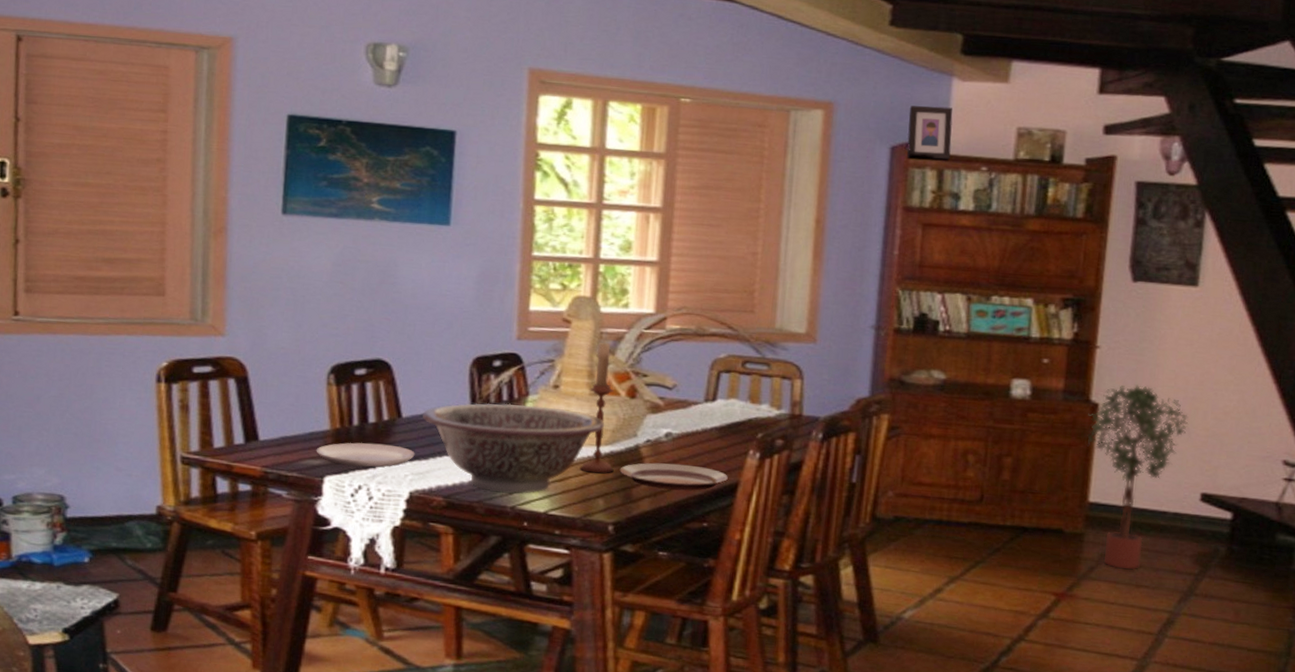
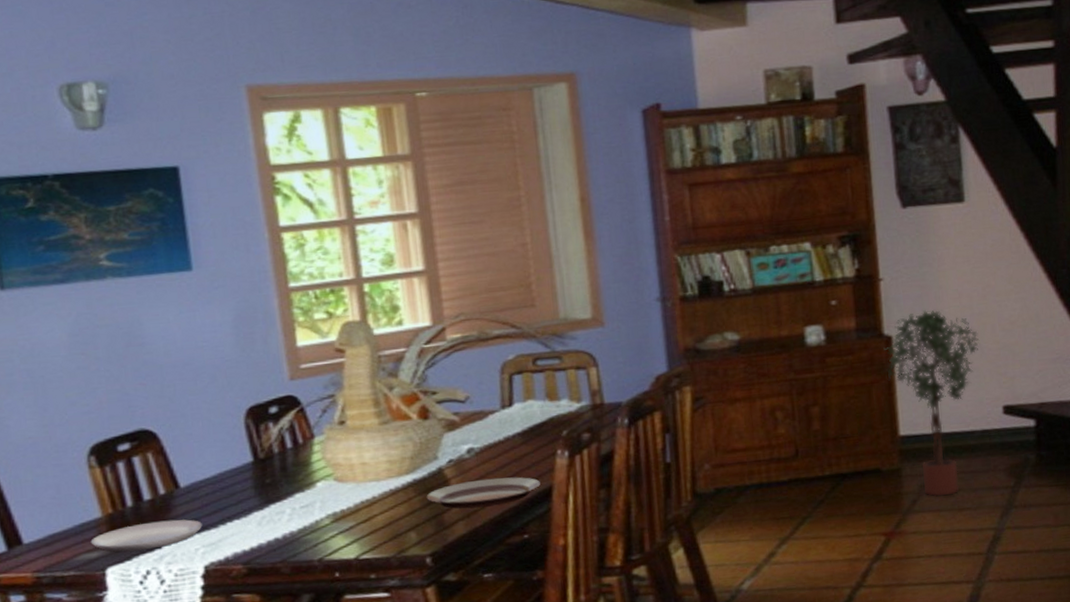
decorative bowl: present [422,403,605,494] -> none [201,444,402,548]
candlestick: present [579,341,614,474] -> none [377,364,420,507]
picture frame: present [907,105,953,161] -> none [653,60,703,121]

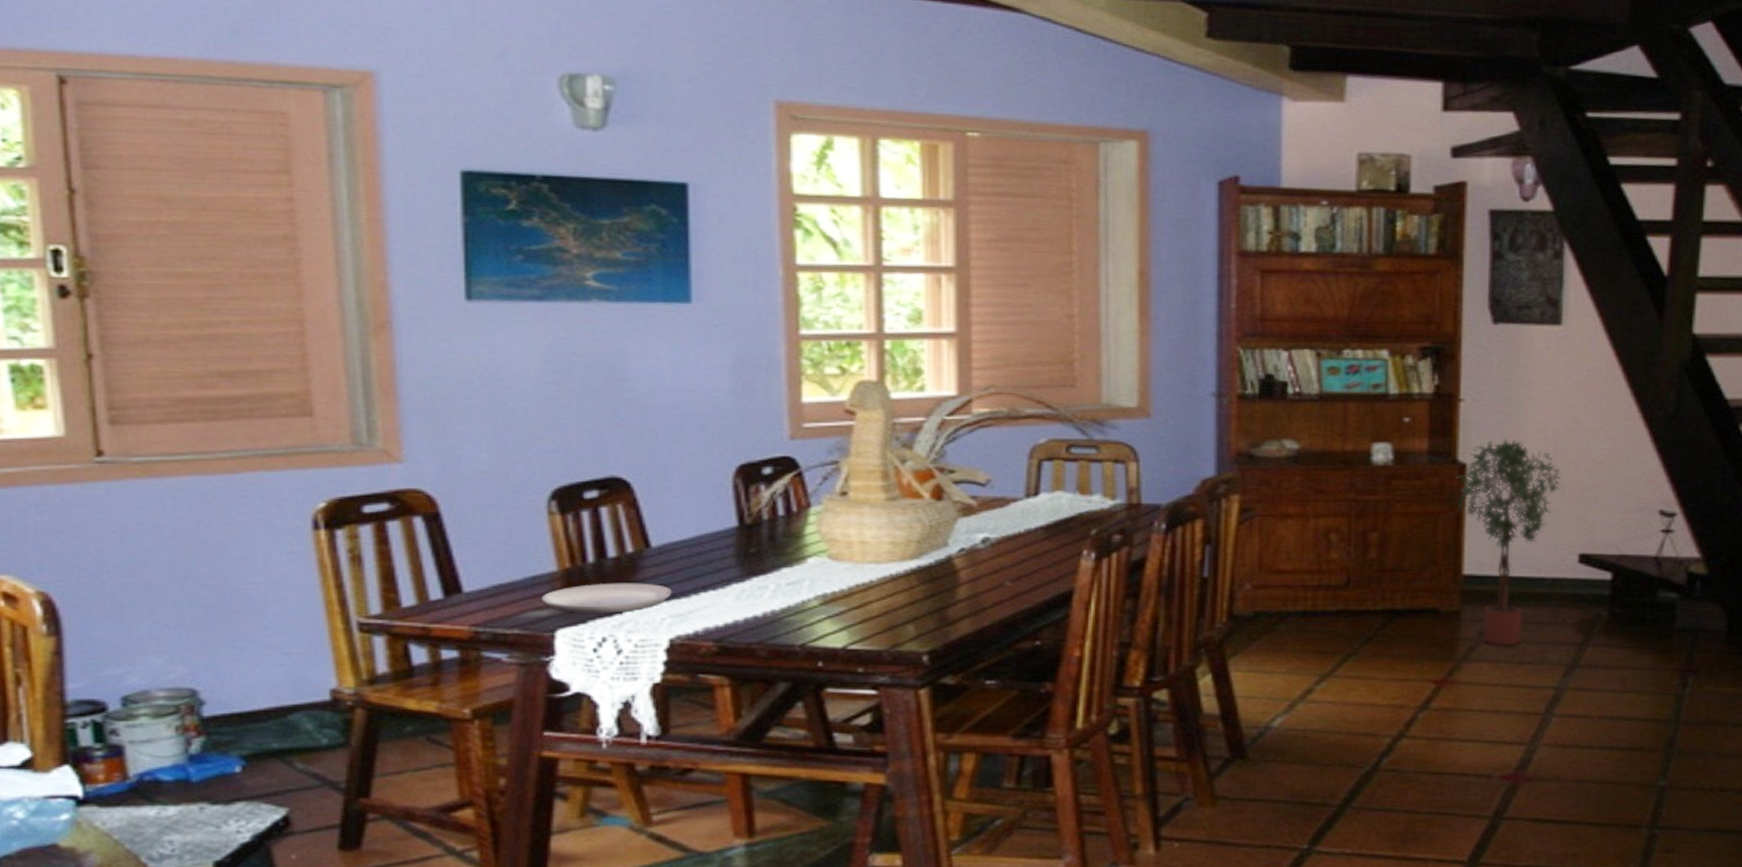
plate: present [426,477,541,509] -> none [930,574,1060,605]

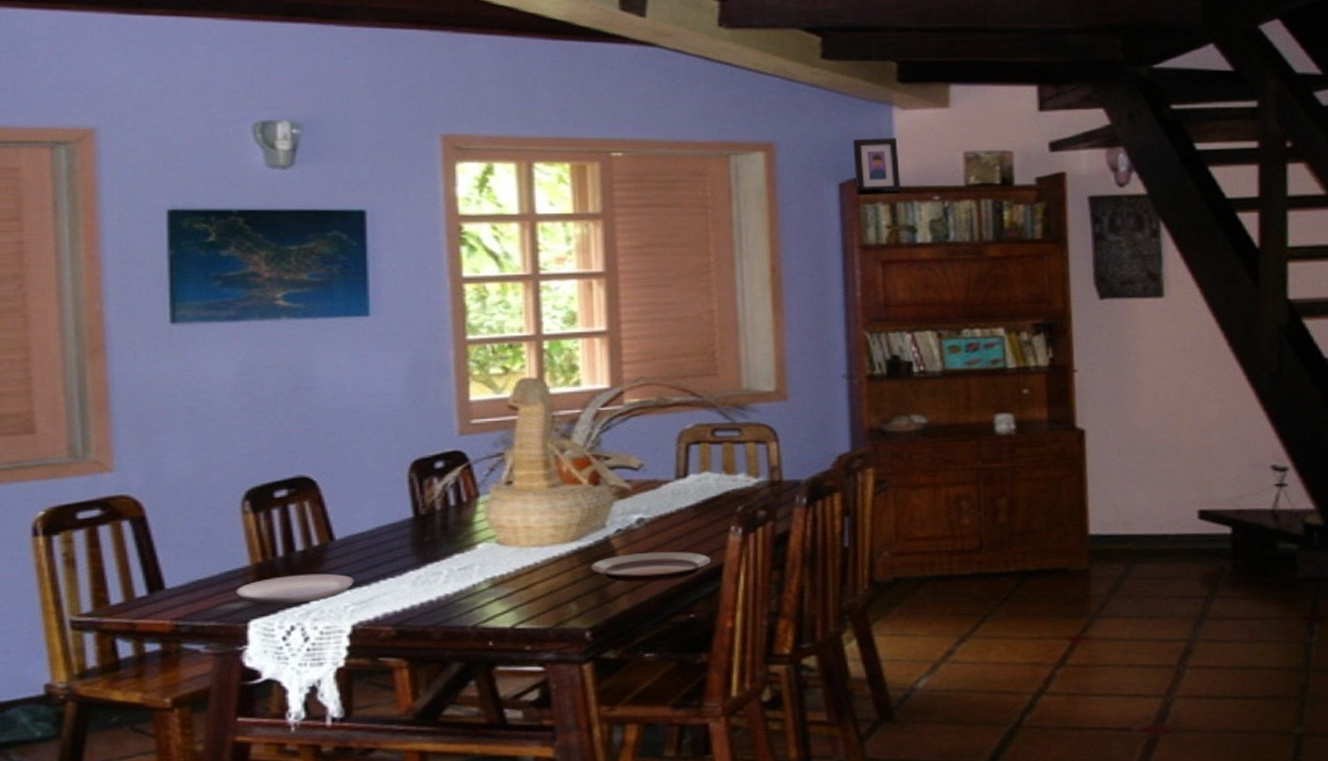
plate: none [930,574,1060,605] -> present [590,551,711,582]
picture frame: none [1236,131,1286,196] -> present [852,138,901,196]
potted tree: present [1456,439,1562,646] -> none [1075,405,1176,602]

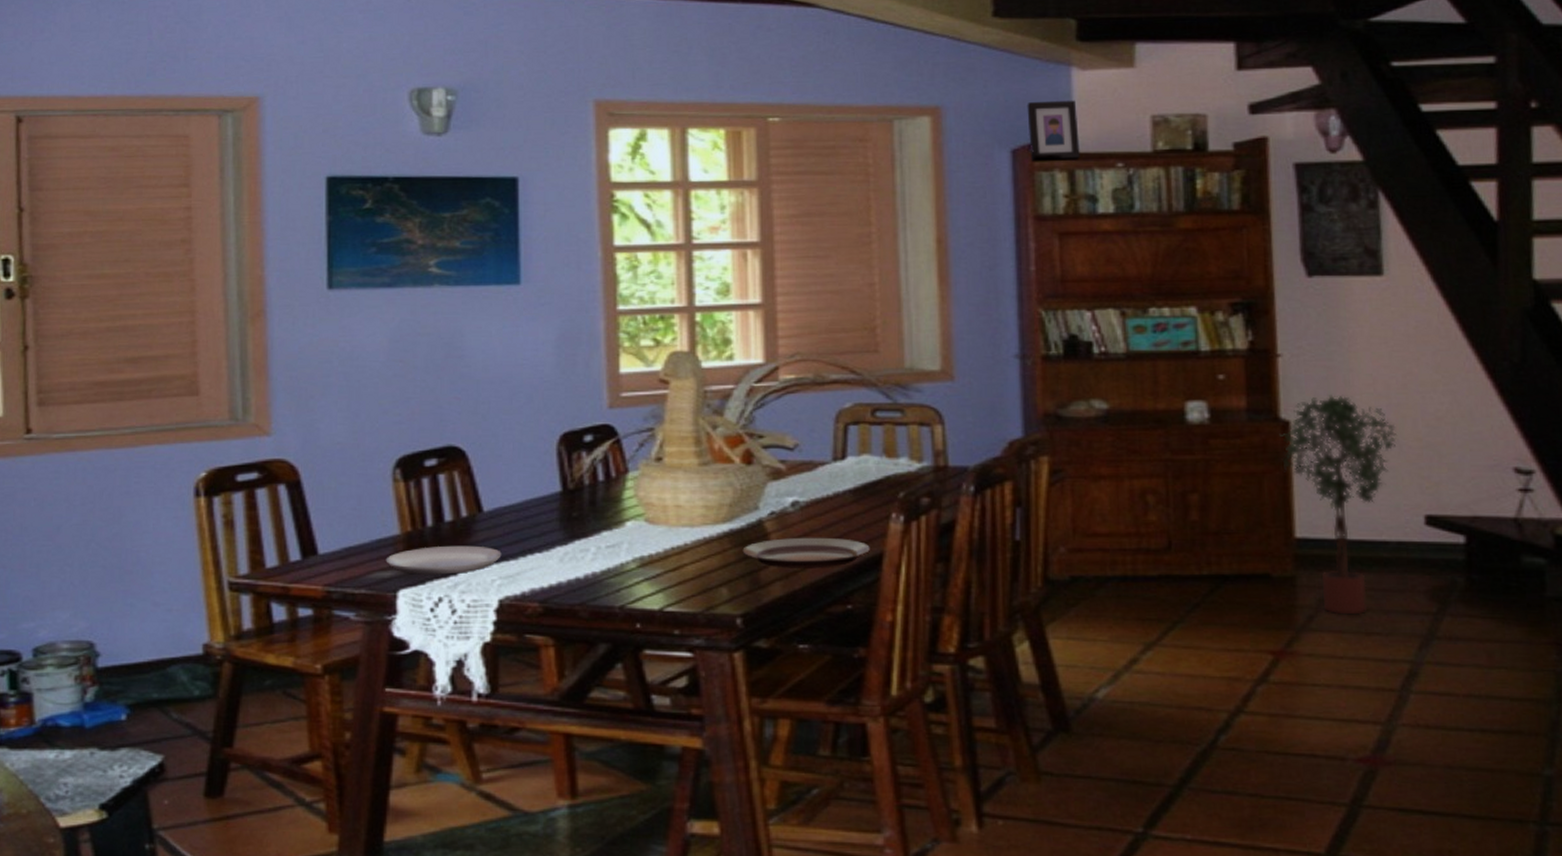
potted tree: none [1075,405,1176,602] -> present [1279,395,1398,615]

